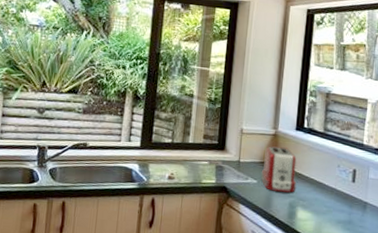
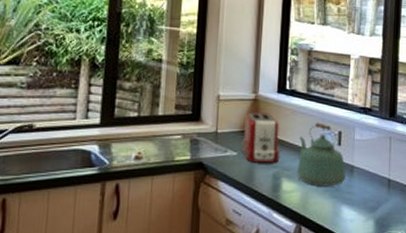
kettle: none [311,159,359,220] -> present [296,122,345,187]

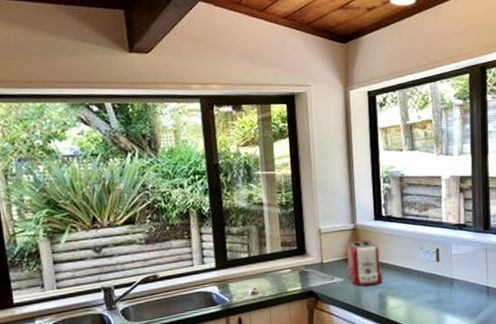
kettle: present [296,122,345,187] -> none [399,243,446,300]

